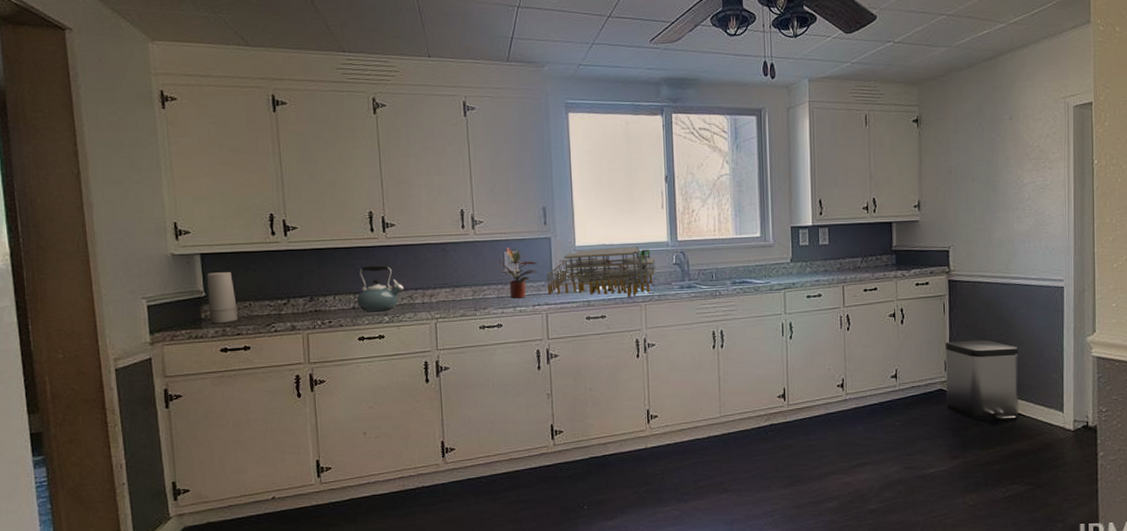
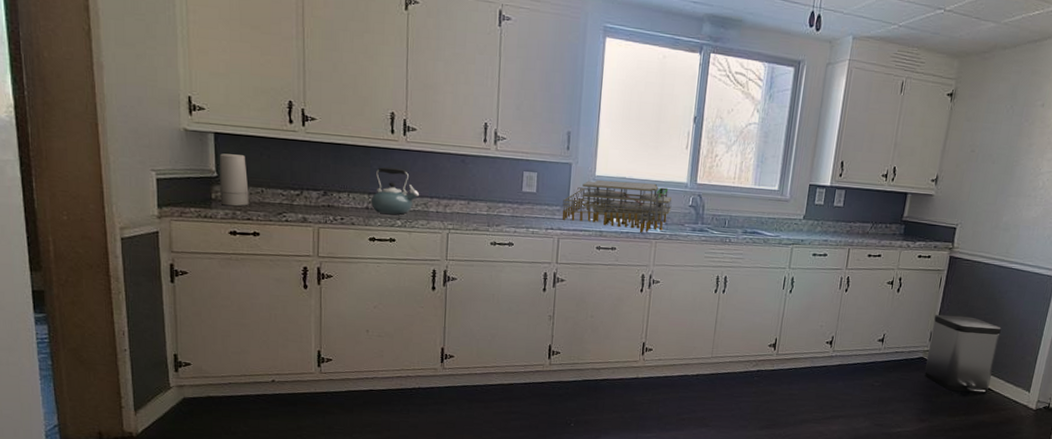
potted plant: present [498,248,538,299] -> none [517,168,555,220]

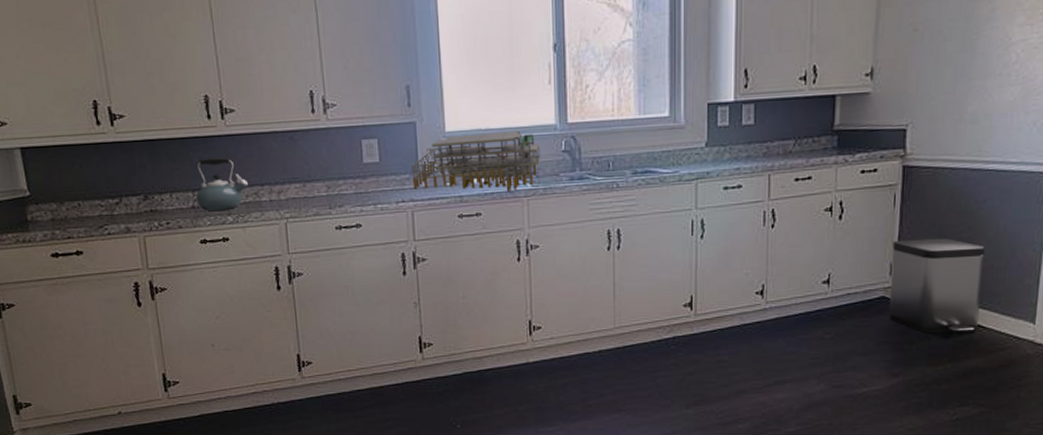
canister: present [220,153,249,206] -> none [29,168,67,226]

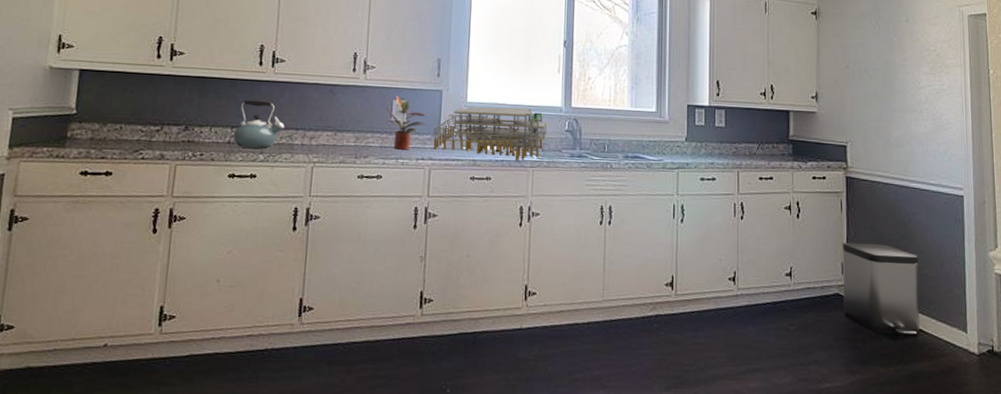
potted plant: none [355,135,402,195] -> present [386,96,426,150]

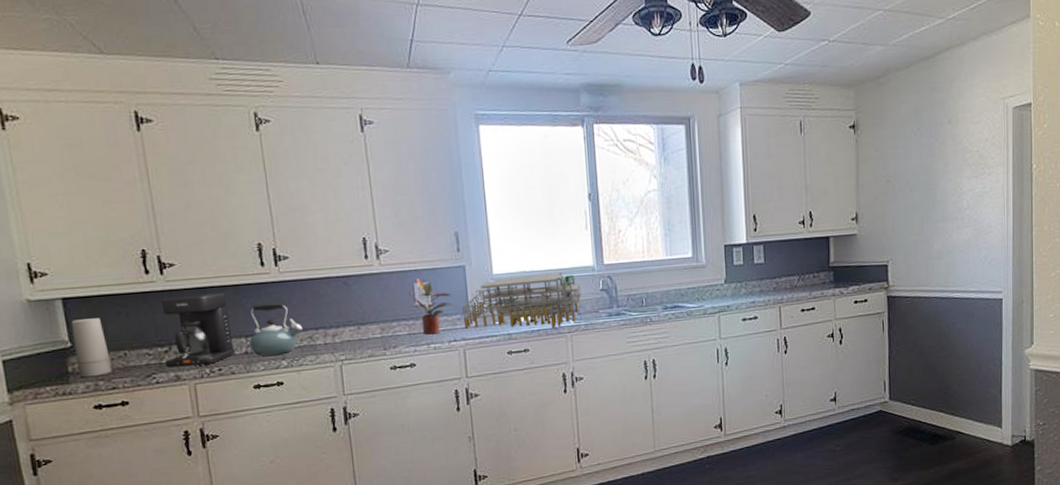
canister: none [75,90,108,145] -> present [71,318,112,378]
coffee maker: none [154,81,223,148] -> present [161,291,236,368]
pedal bin: present [843,242,921,336] -> none [885,357,959,442]

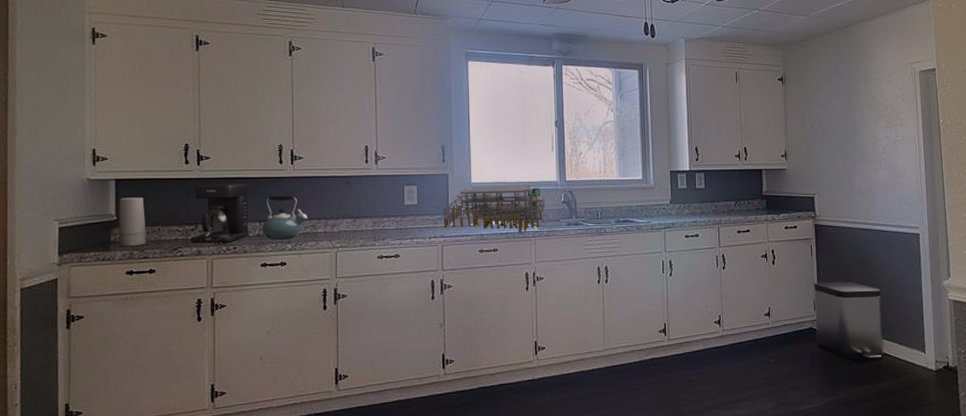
potted plant: present [408,278,453,335] -> none [398,182,435,230]
pedal bin: none [885,357,959,442] -> present [814,281,885,360]

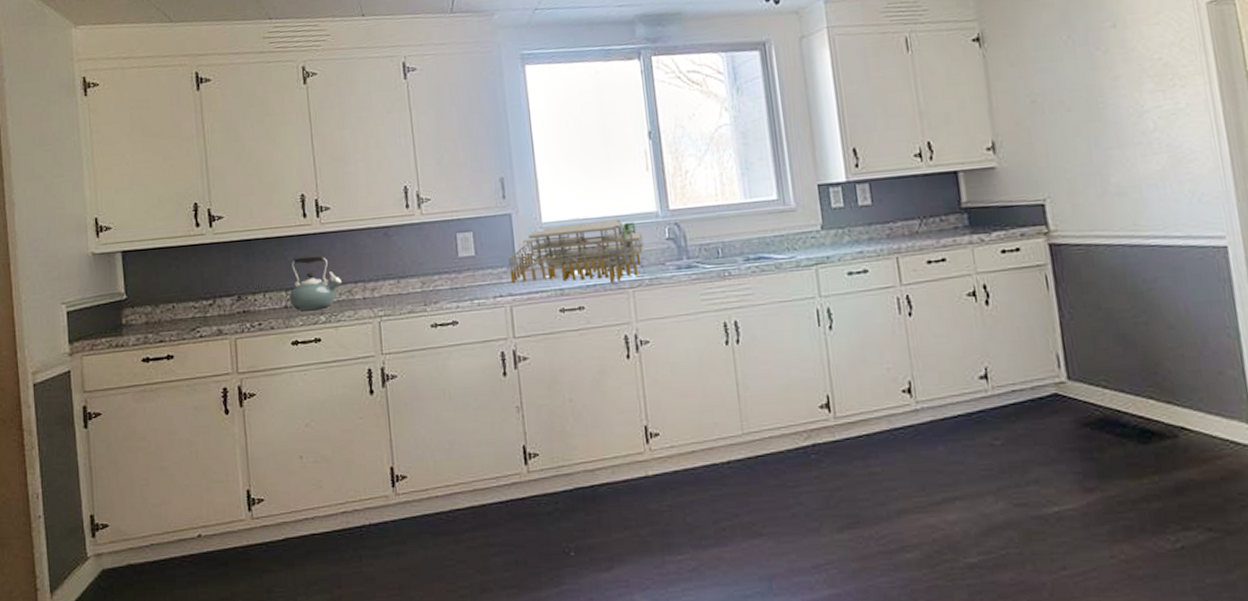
canister: present [118,197,146,247] -> none [128,270,160,330]
coffee maker: present [191,182,250,243] -> none [208,244,276,321]
pedal bin: present [814,281,885,360] -> none [1055,323,1182,439]

